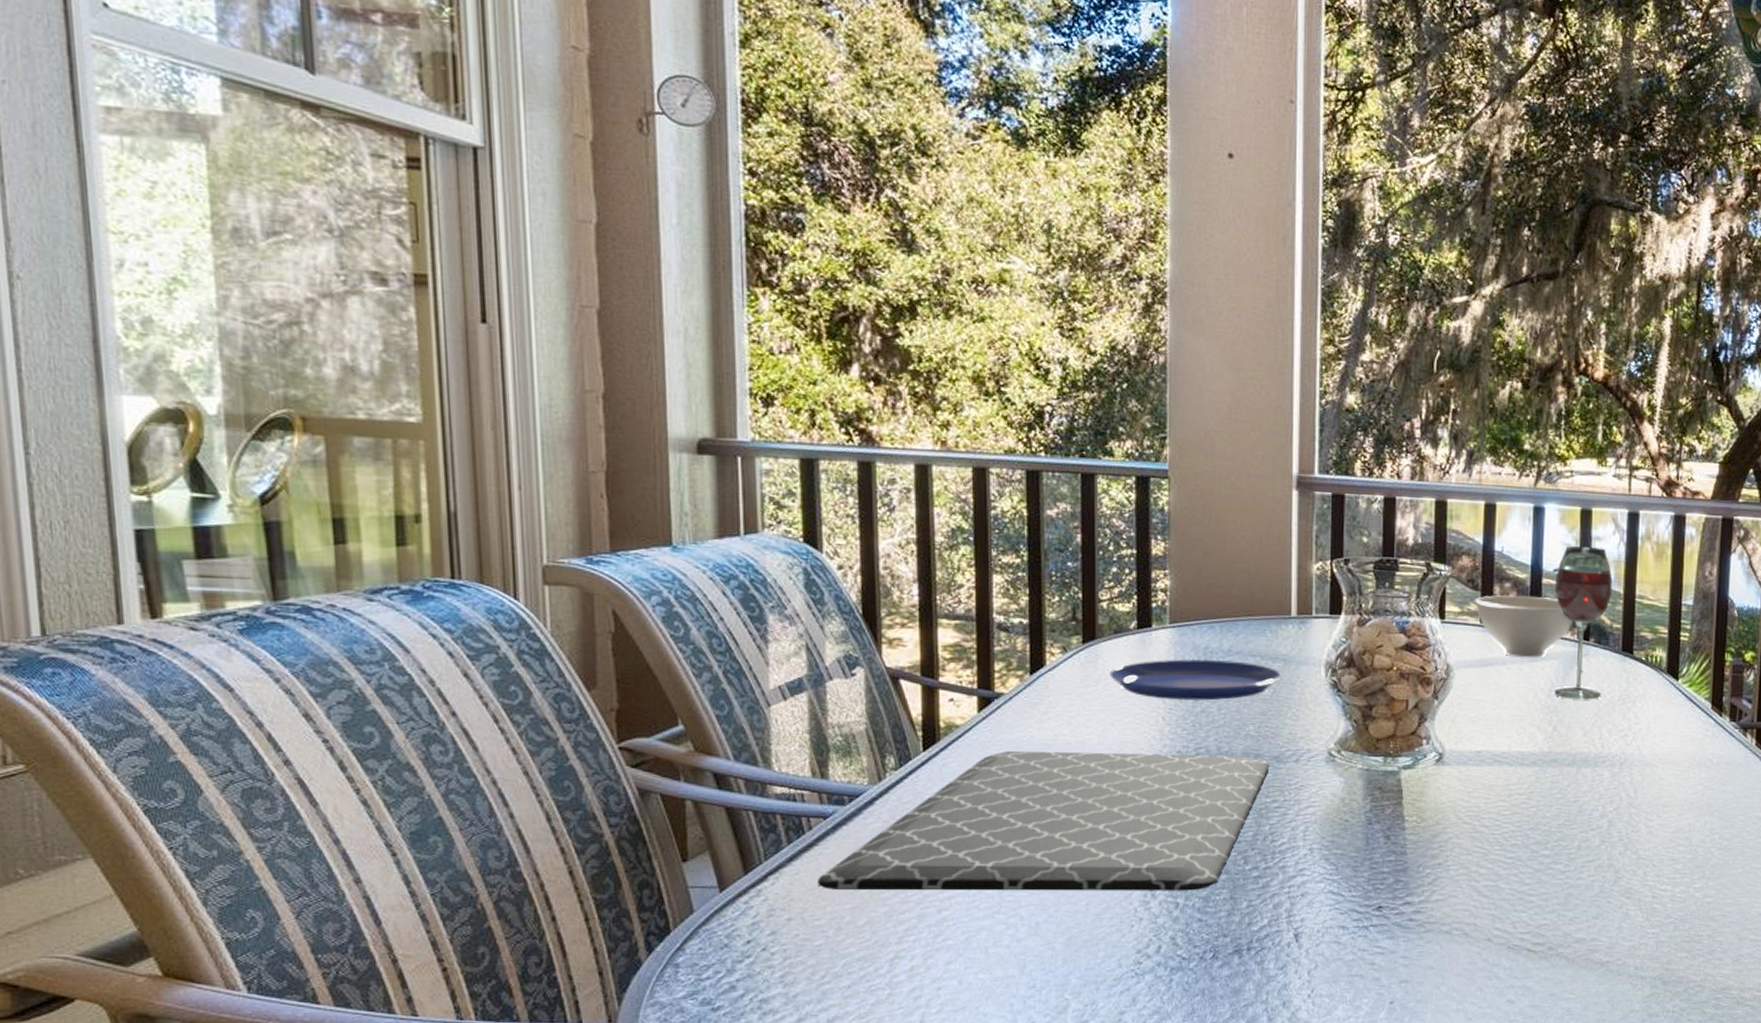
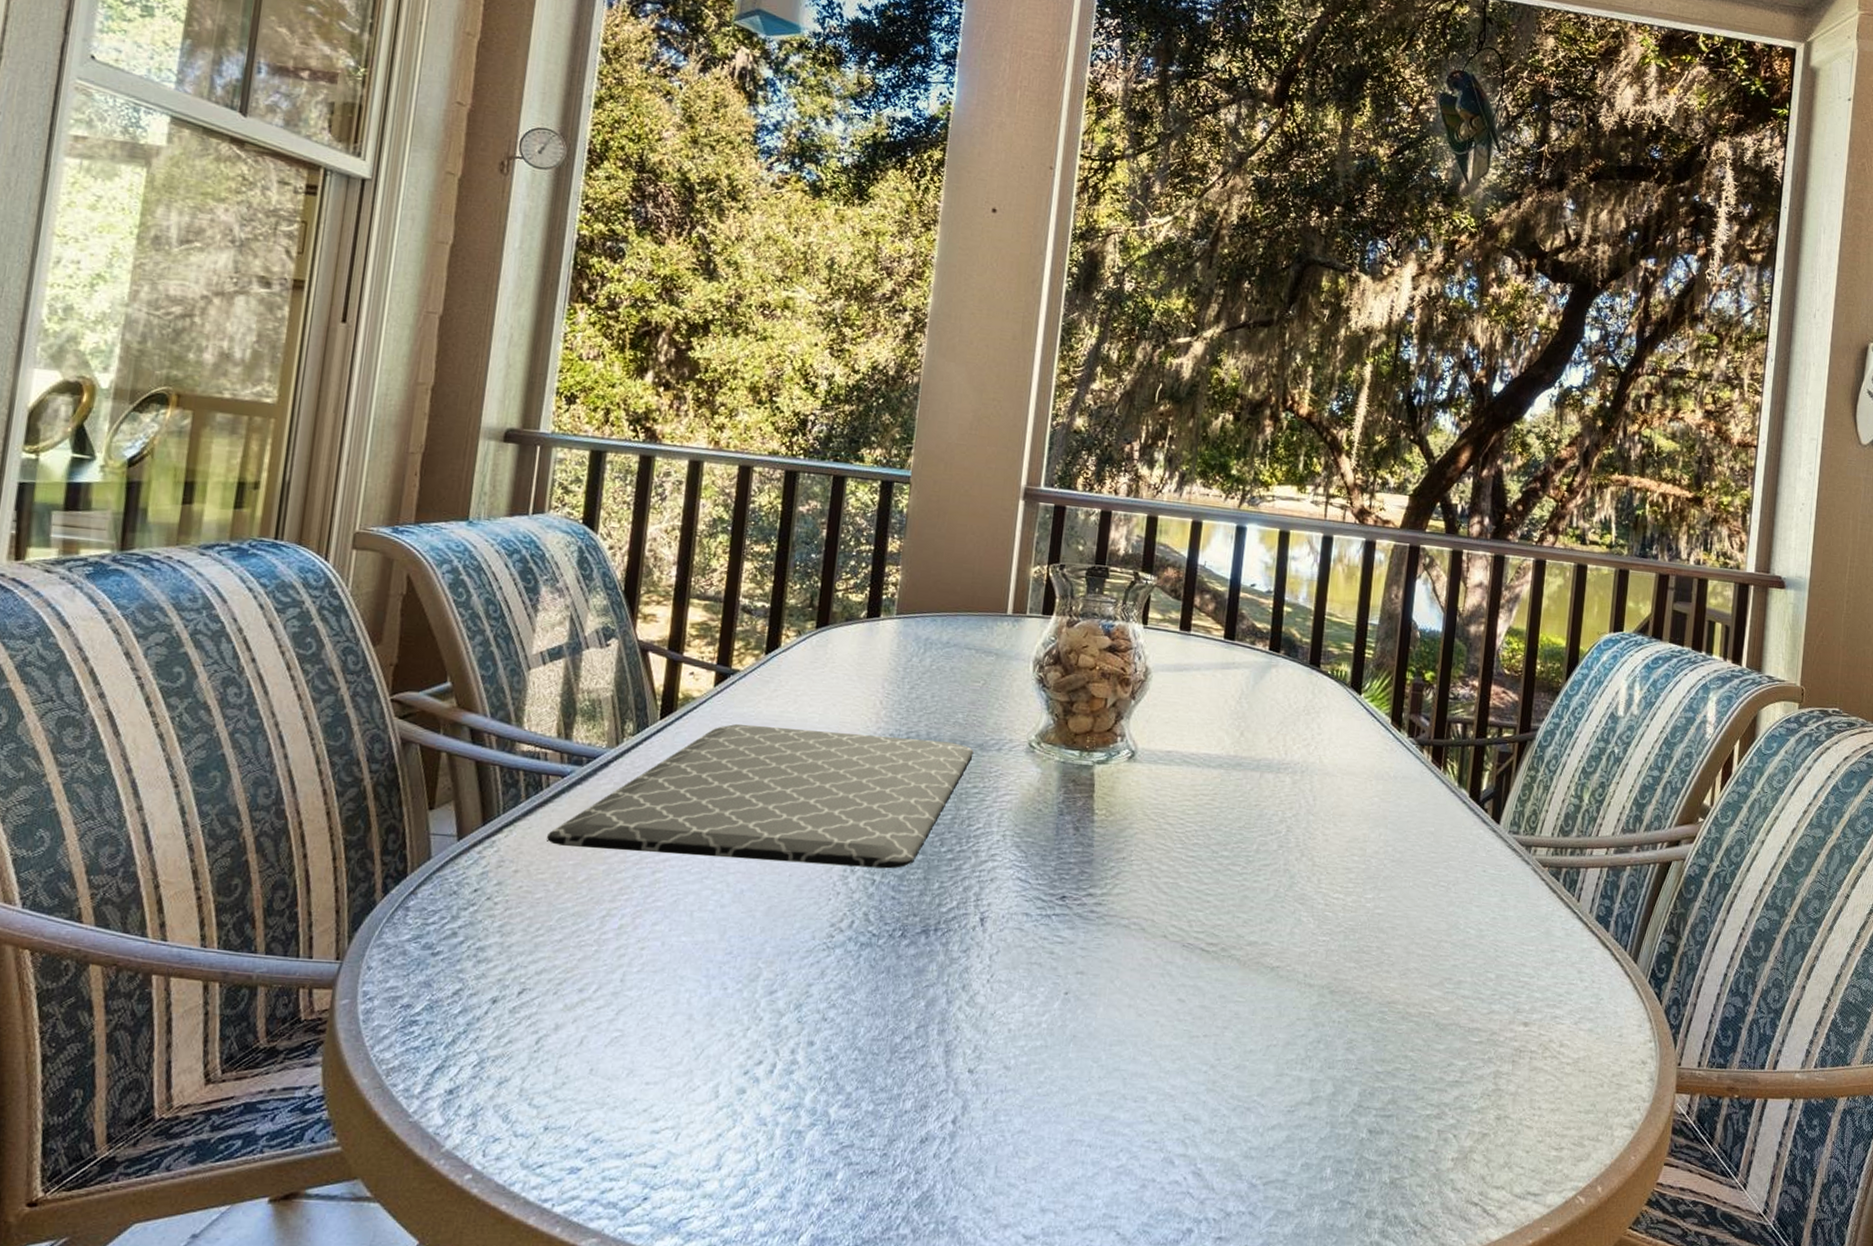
plate: present [1109,659,1281,701] -> none [836,647,993,688]
bowl: present [1475,595,1572,658] -> none [1176,605,1265,665]
wineglass: present [1554,546,1613,700] -> none [1243,564,1305,709]

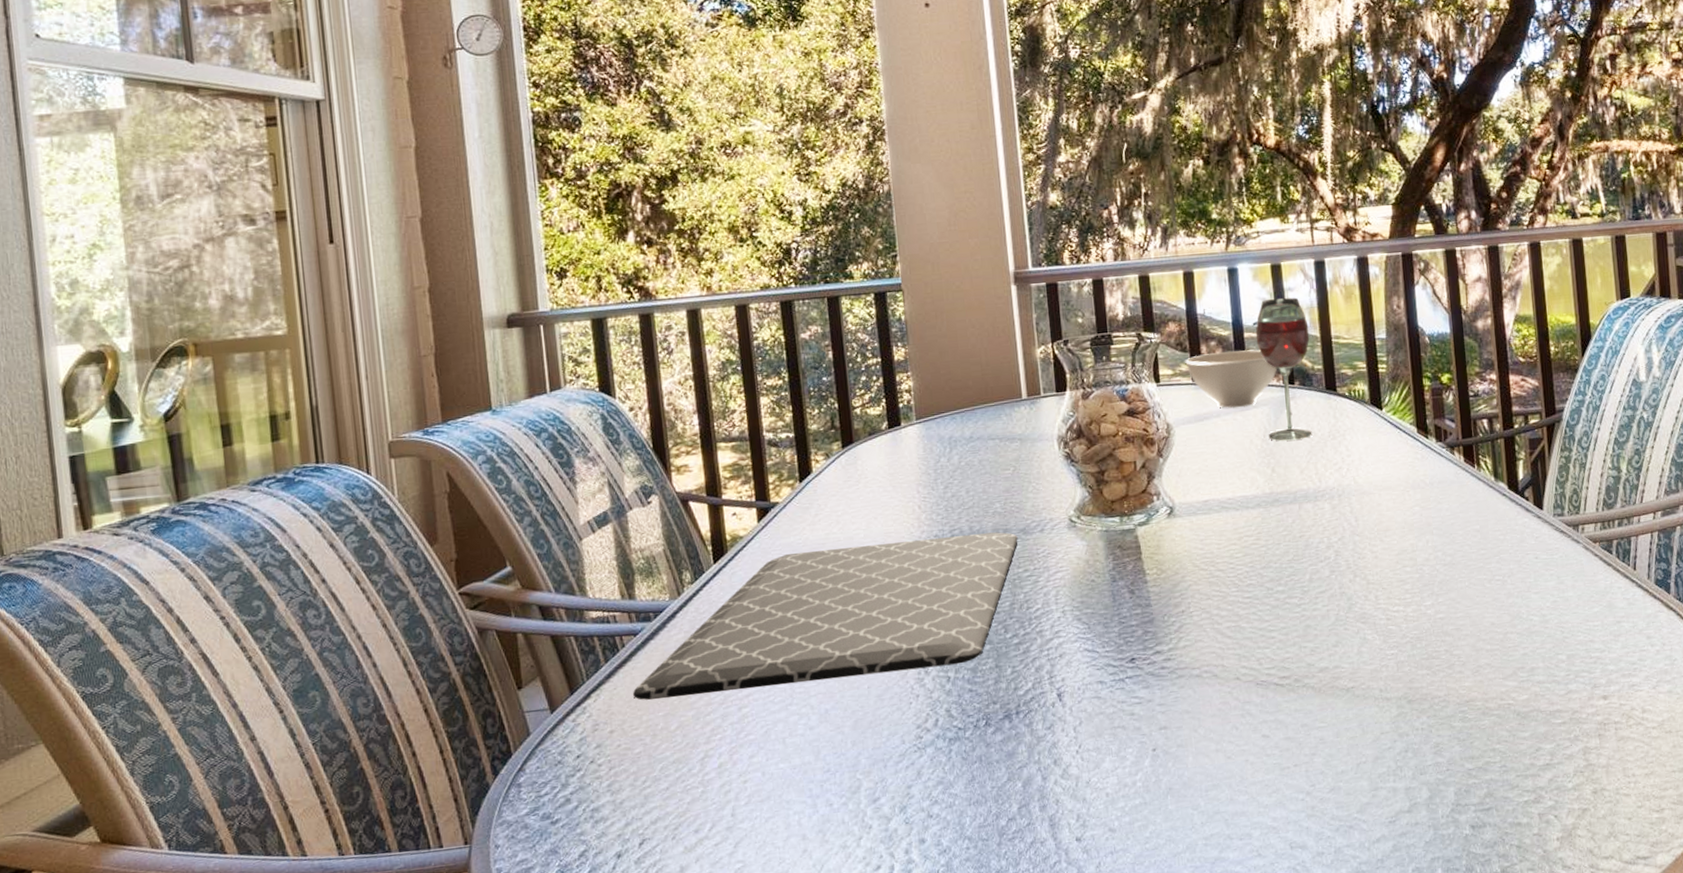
bowl: none [1176,605,1265,665] -> present [1185,349,1277,409]
wineglass: none [1243,564,1305,709] -> present [1255,297,1312,441]

